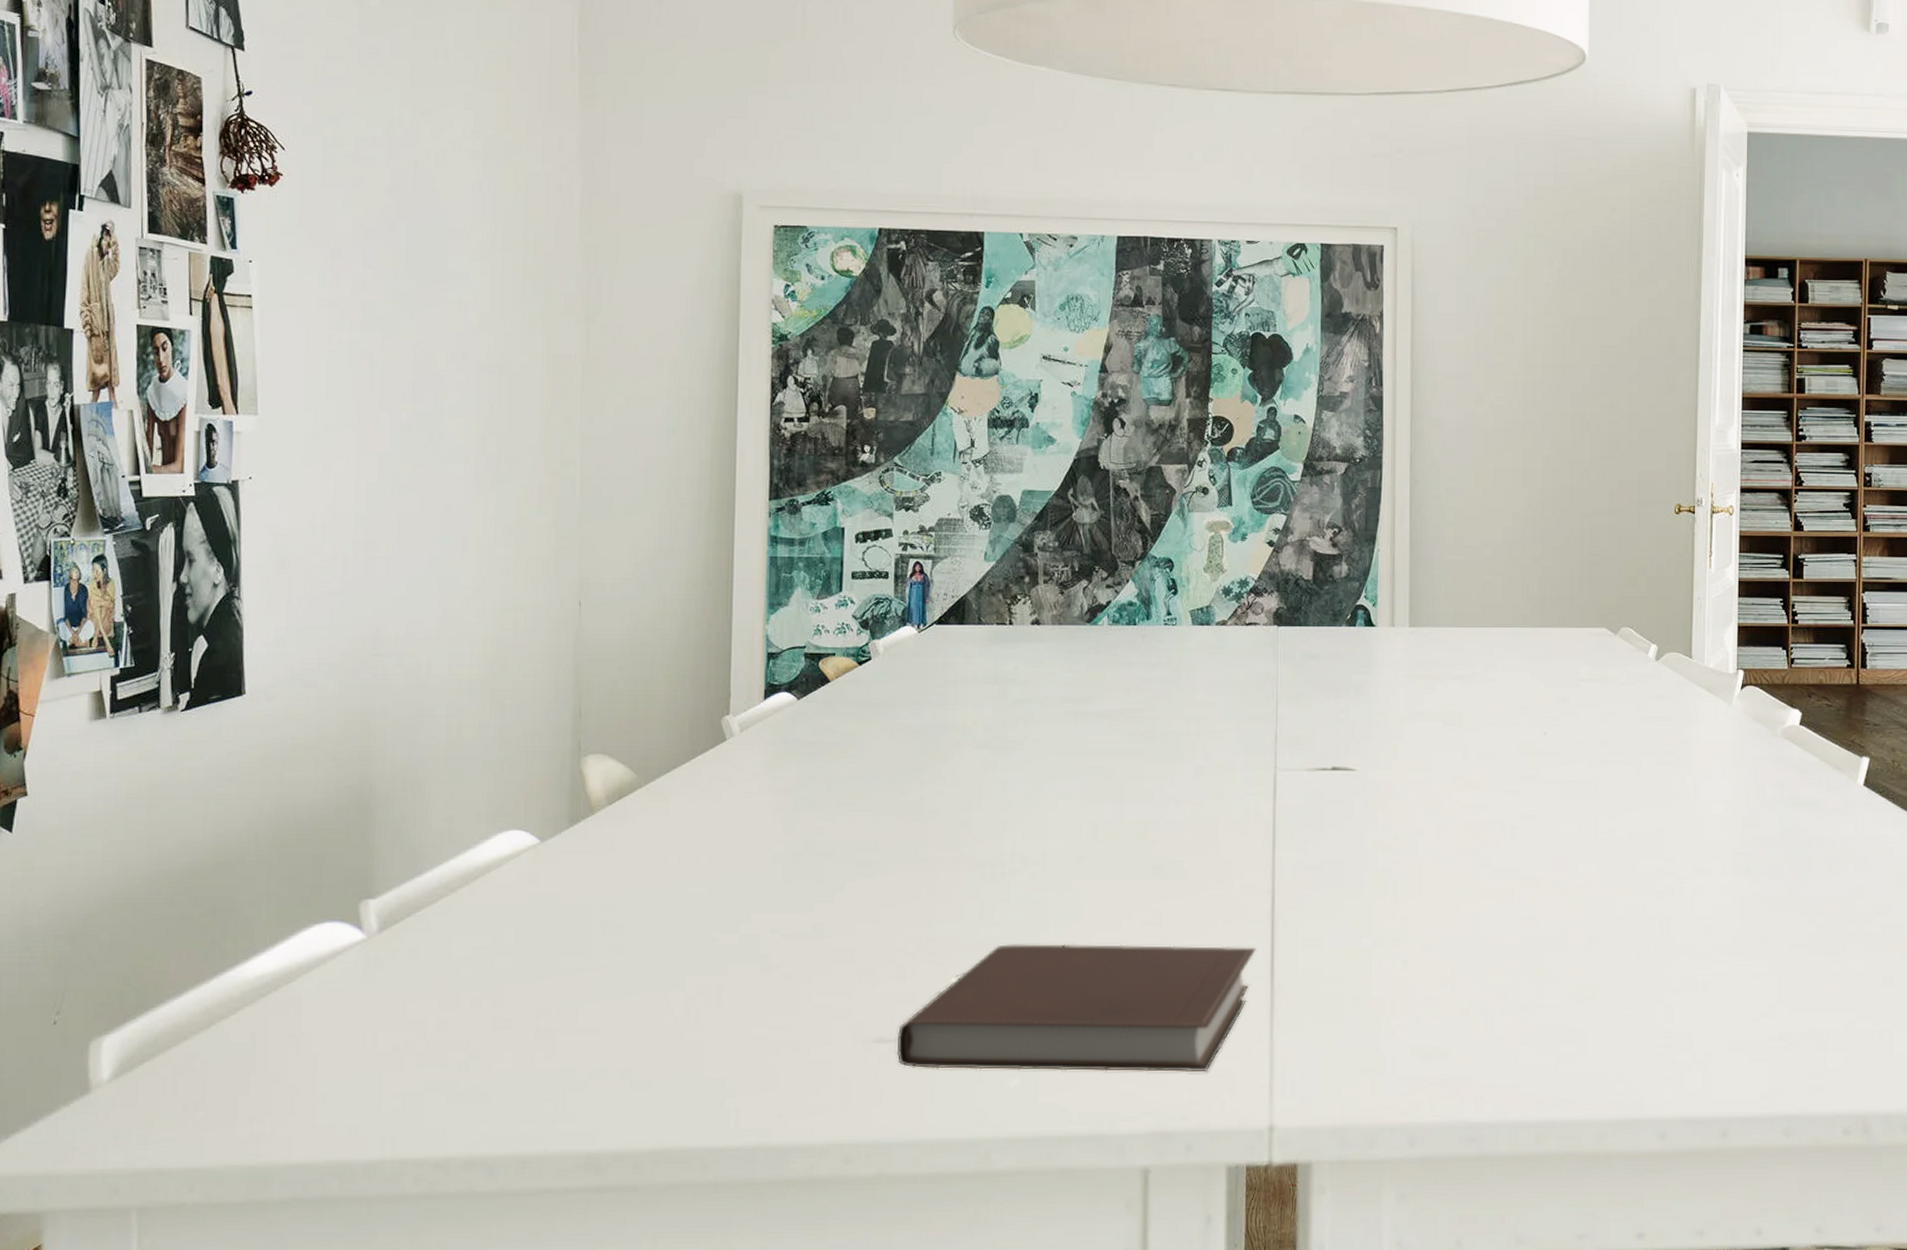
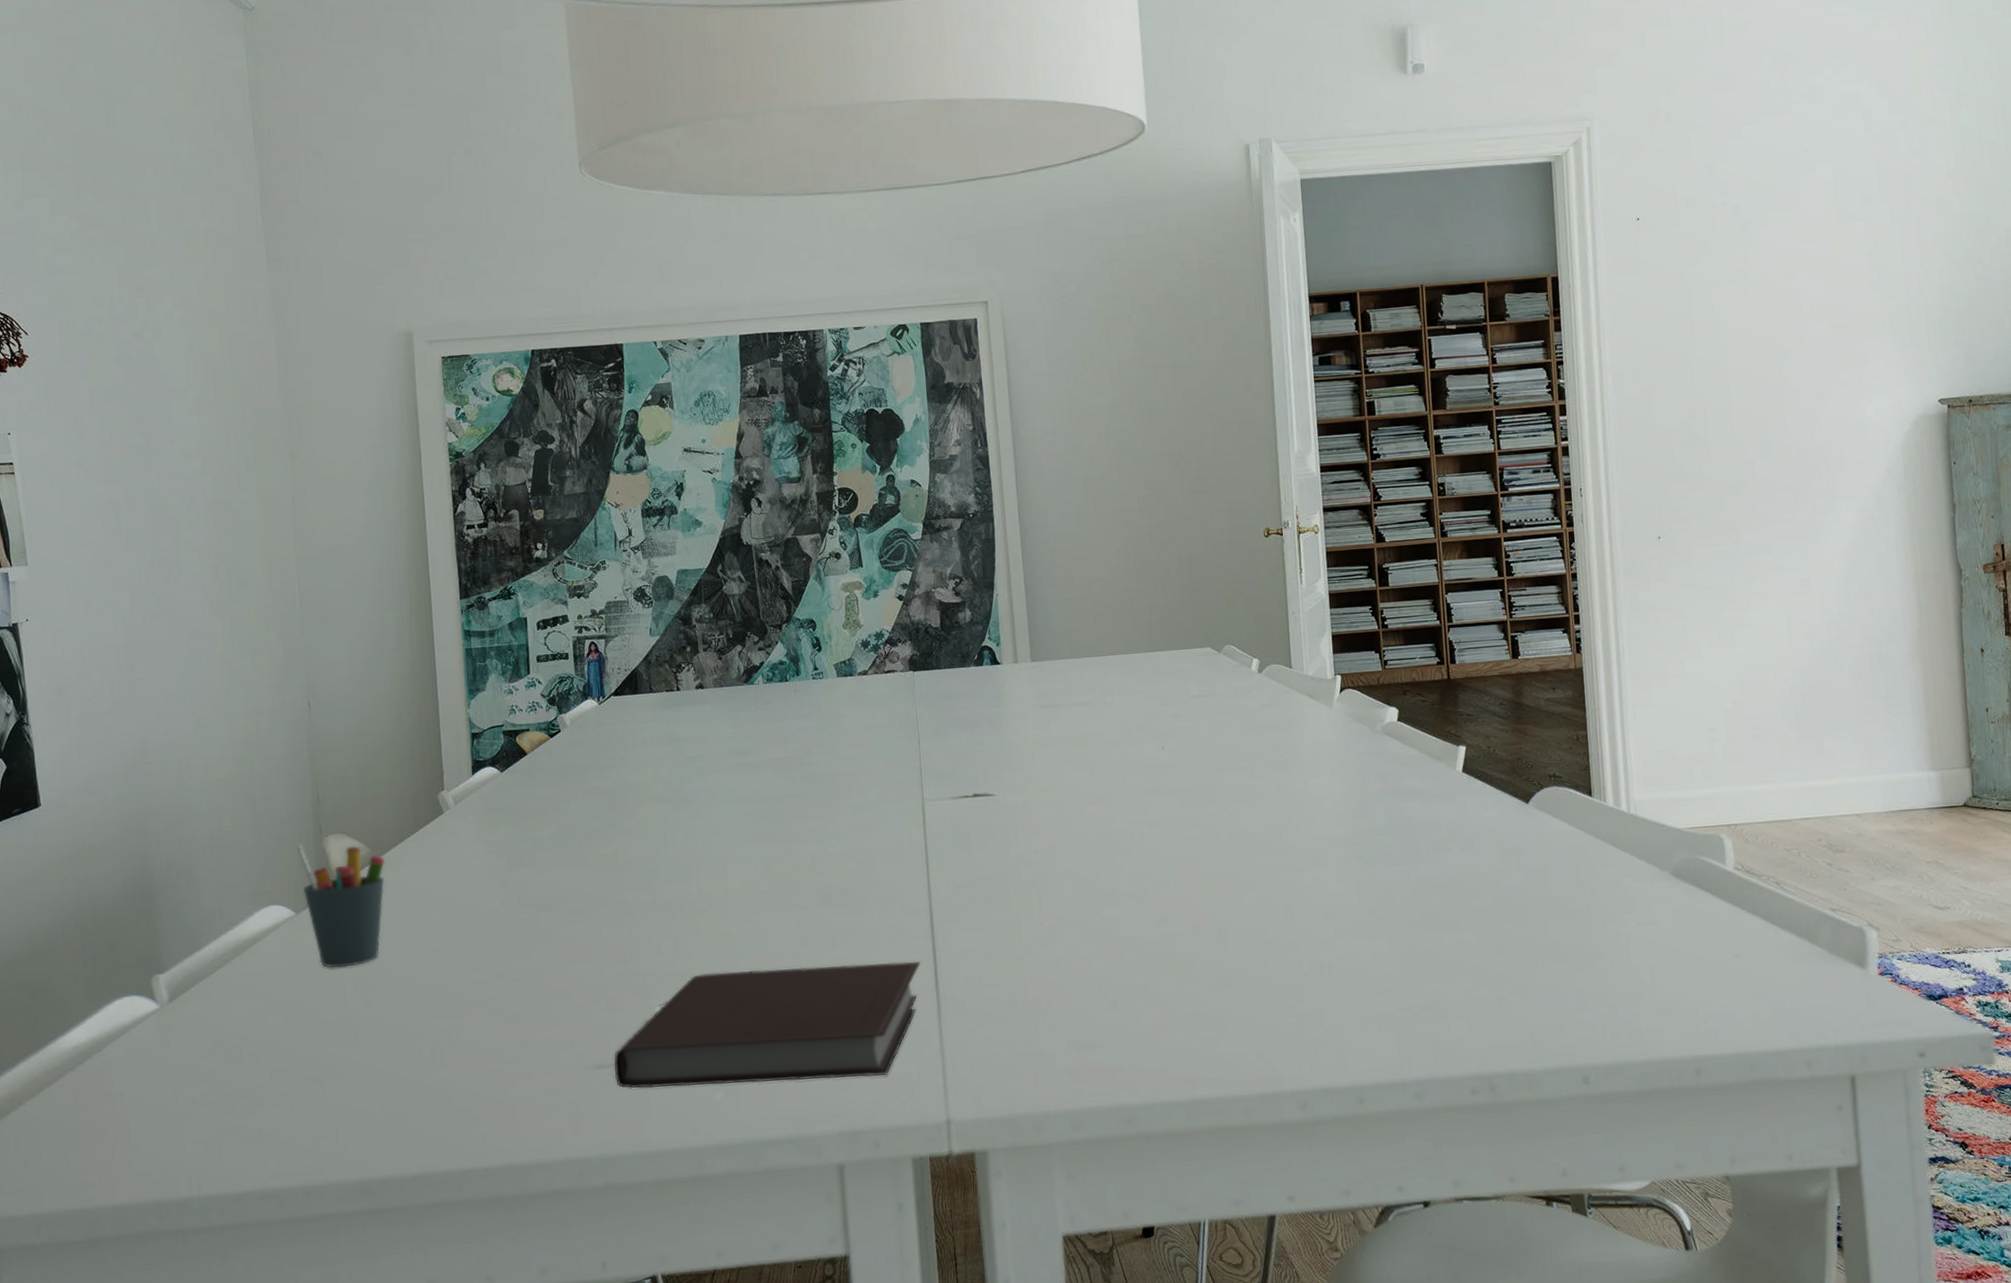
pen holder: none [548,762,653,907] -> present [296,844,386,969]

